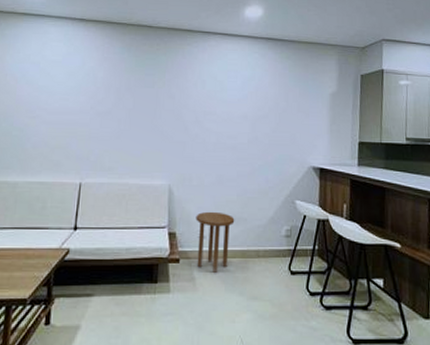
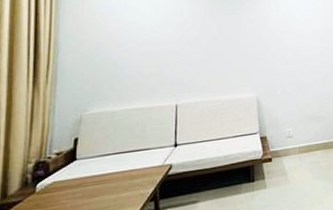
side table: present [196,211,235,274] -> none [282,114,315,166]

